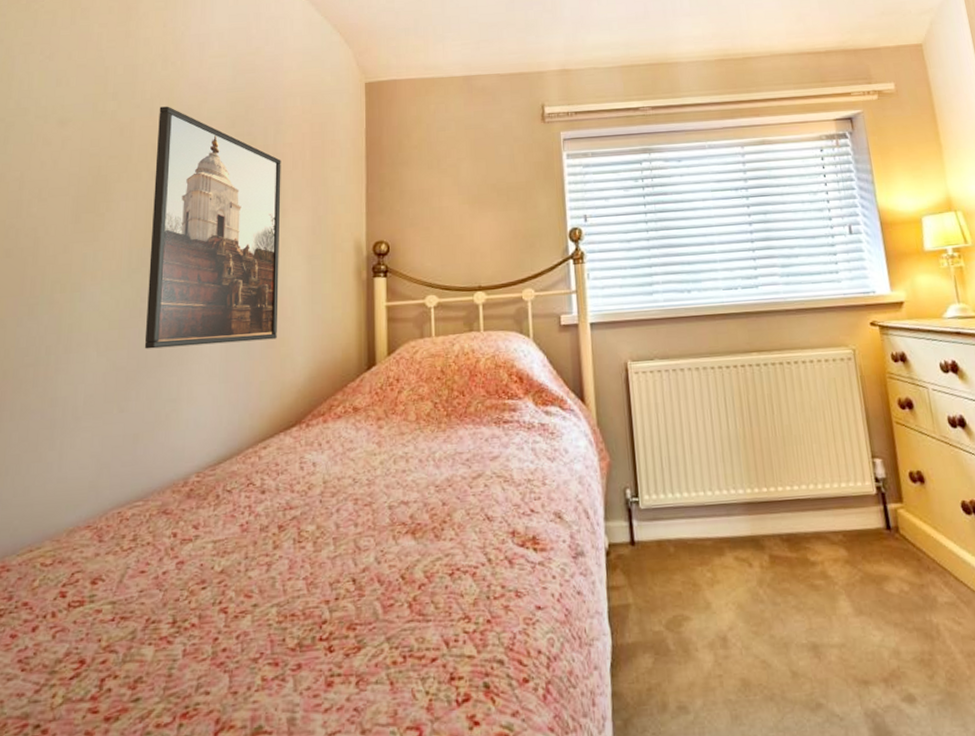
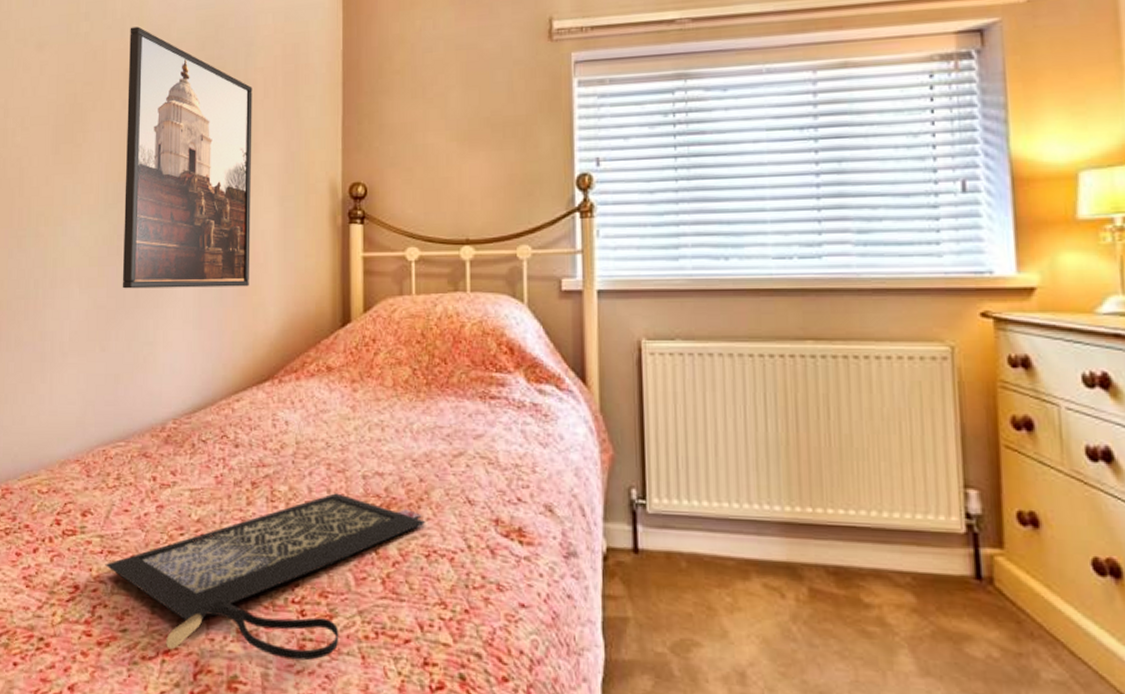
clutch bag: none [116,526,449,712] -> present [105,493,426,661]

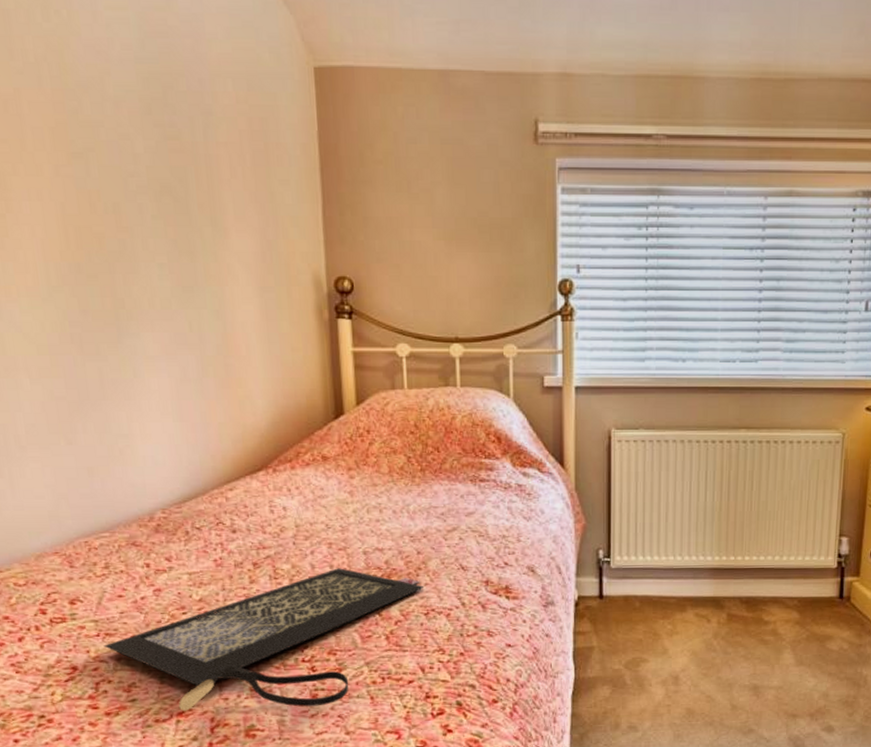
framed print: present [122,26,253,289] -> none [49,75,232,380]

